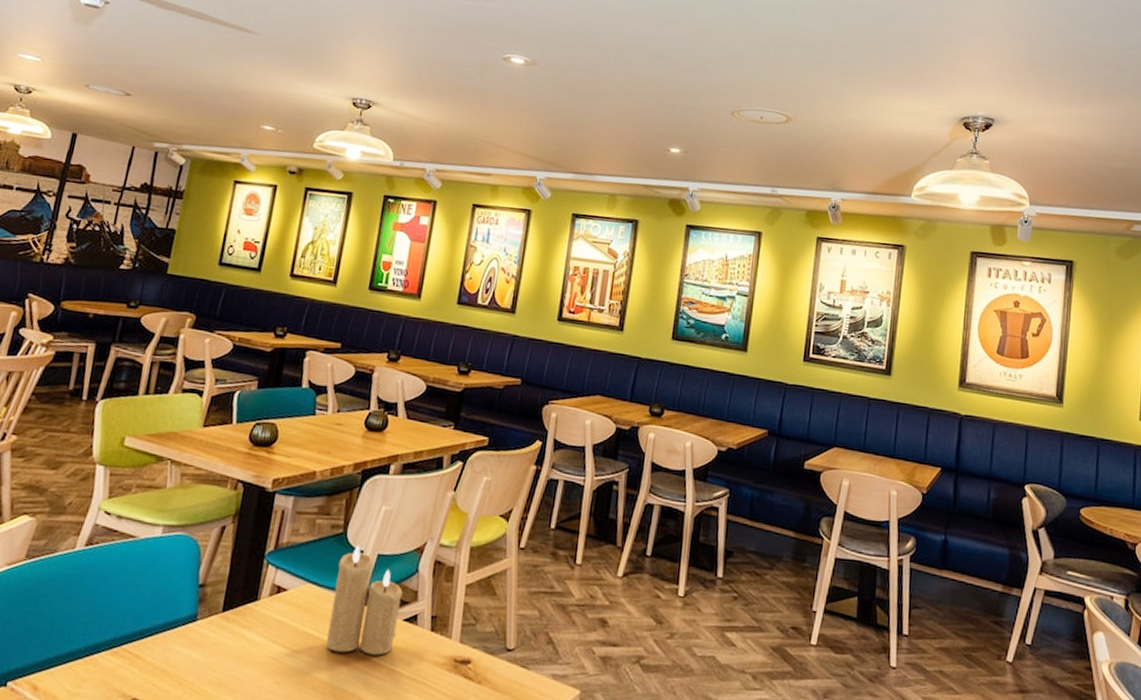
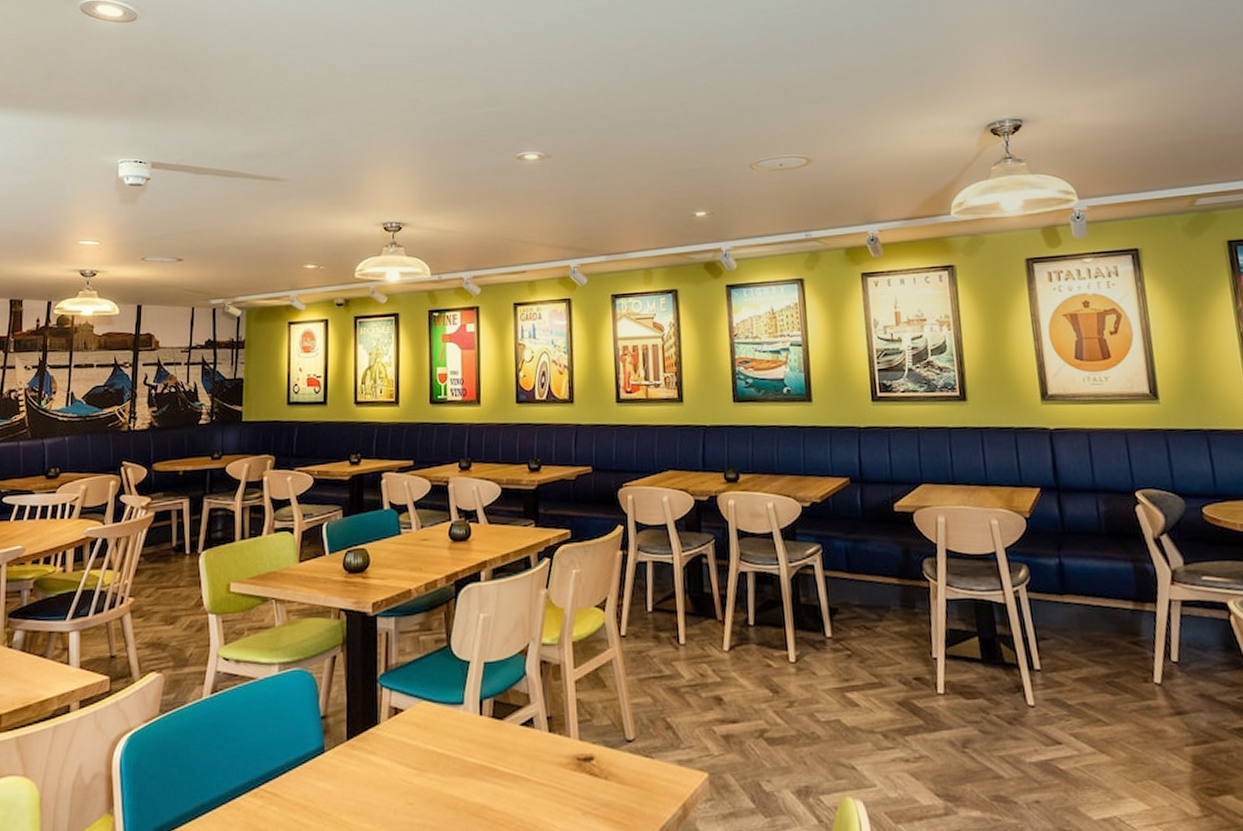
candle: present [326,545,403,656] -> none [448,656,515,766]

